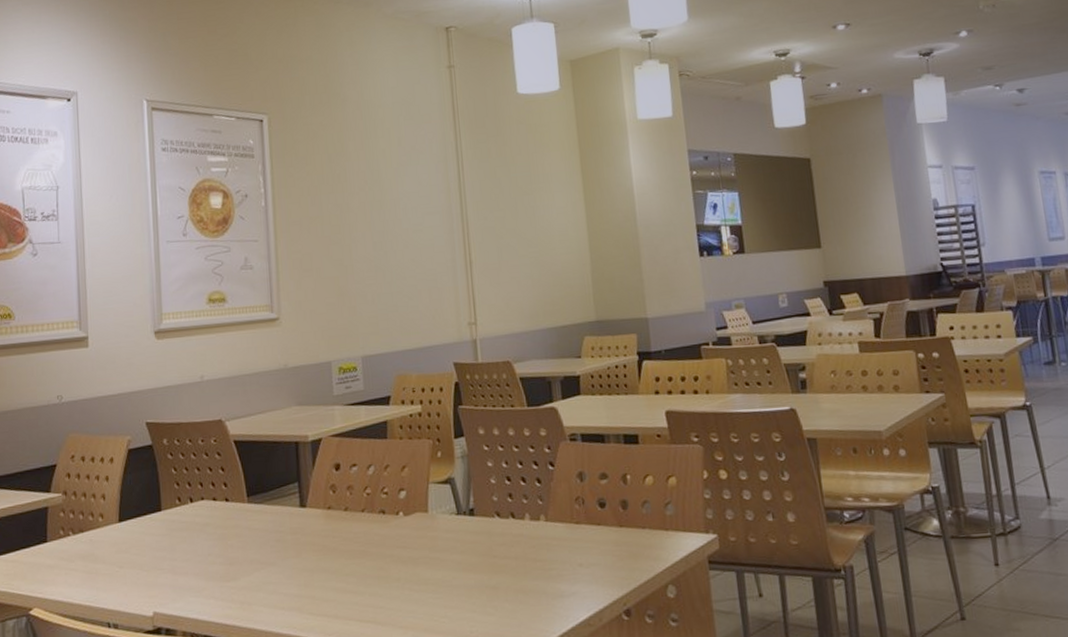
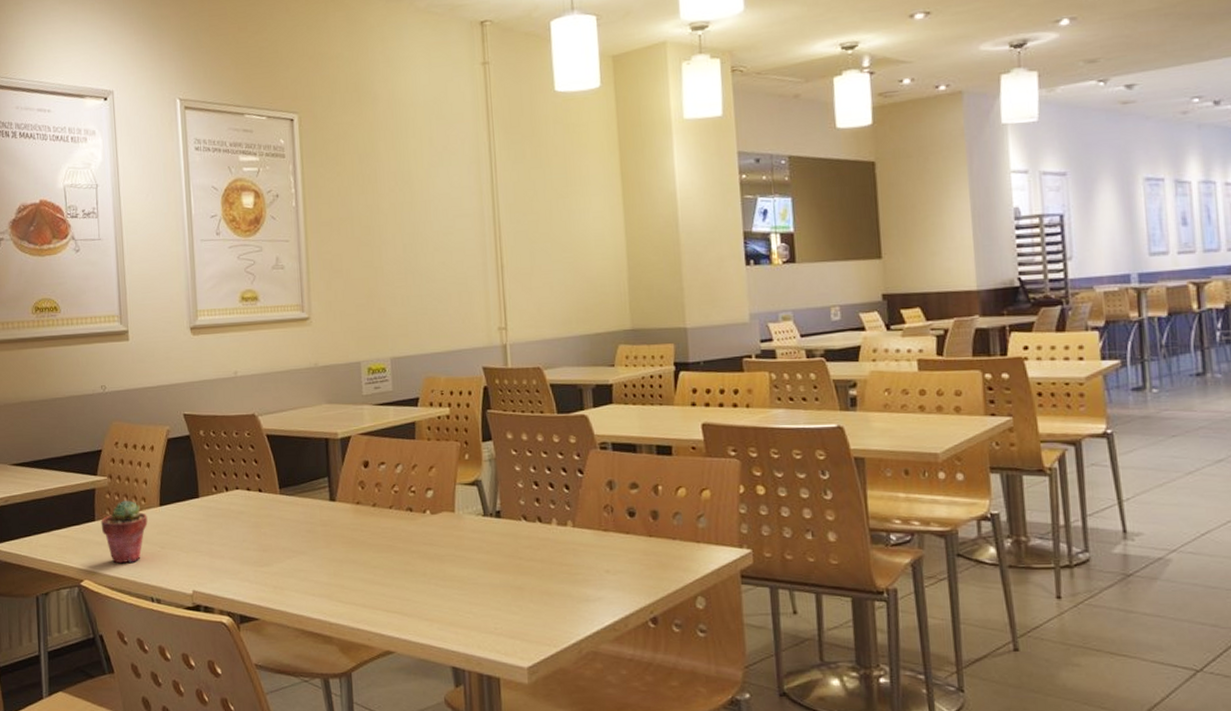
potted succulent: none [53,517,106,588] -> present [100,499,148,564]

